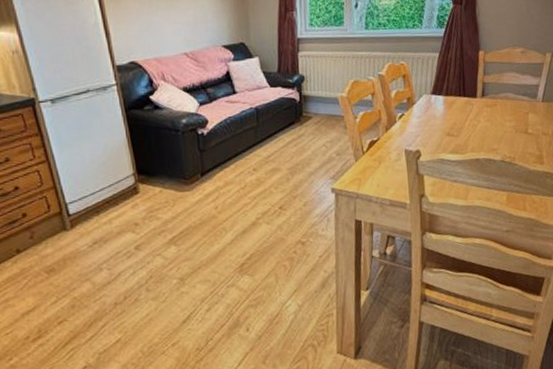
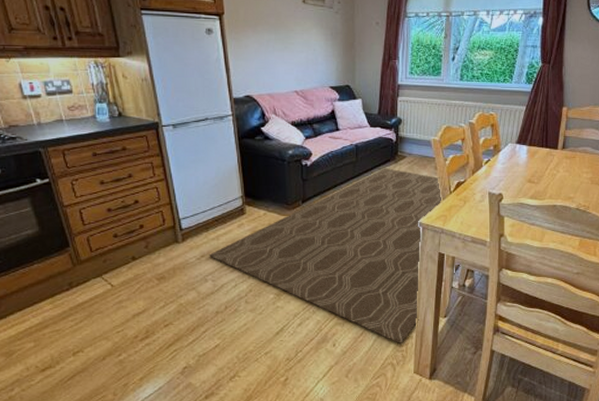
rug: none [102,131,380,322] -> present [209,168,461,343]

